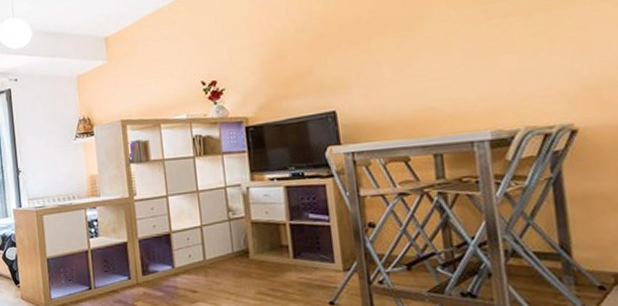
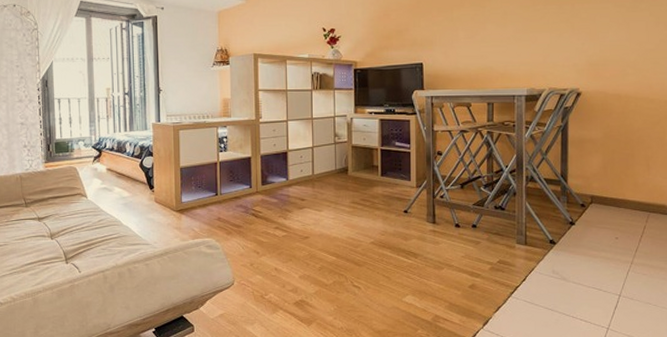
books: present [126,139,152,165] -> none [255,72,277,92]

